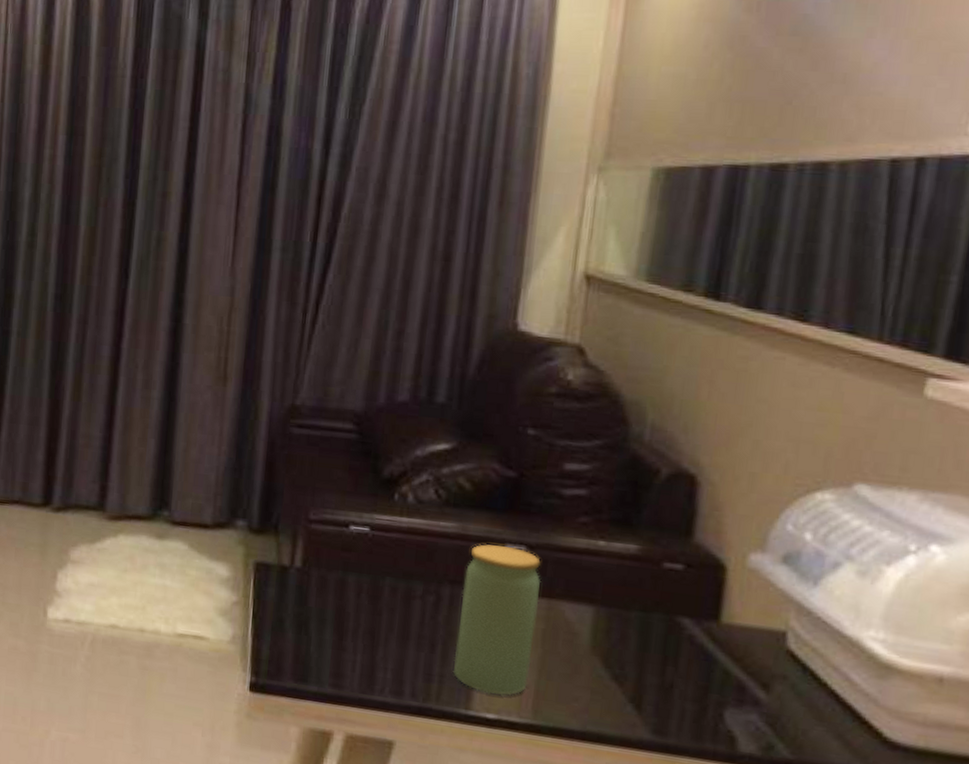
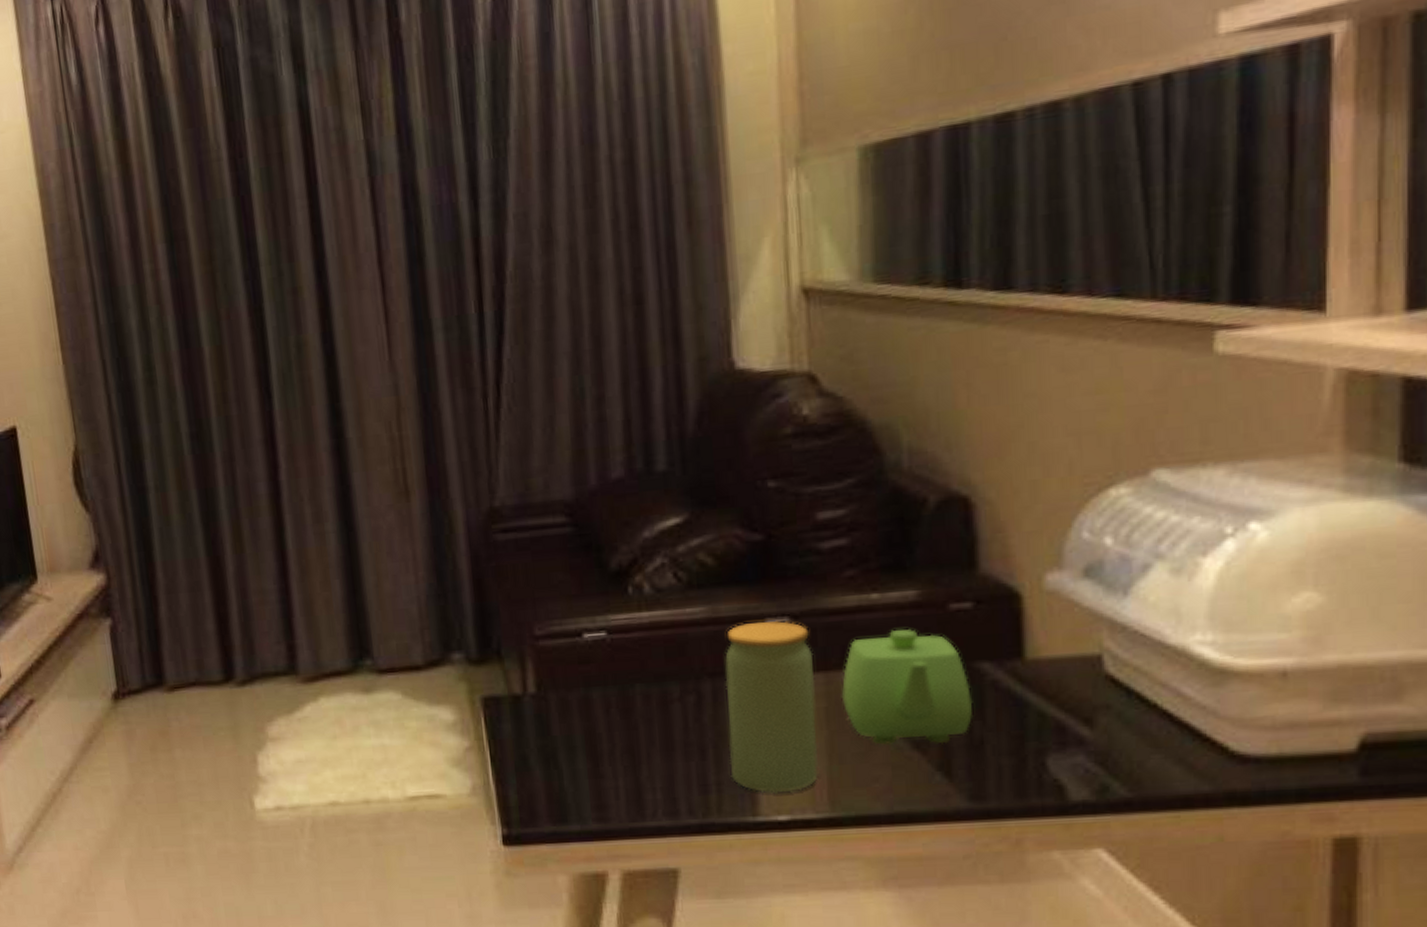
teapot: none [558,575,670,681] -> present [841,628,973,745]

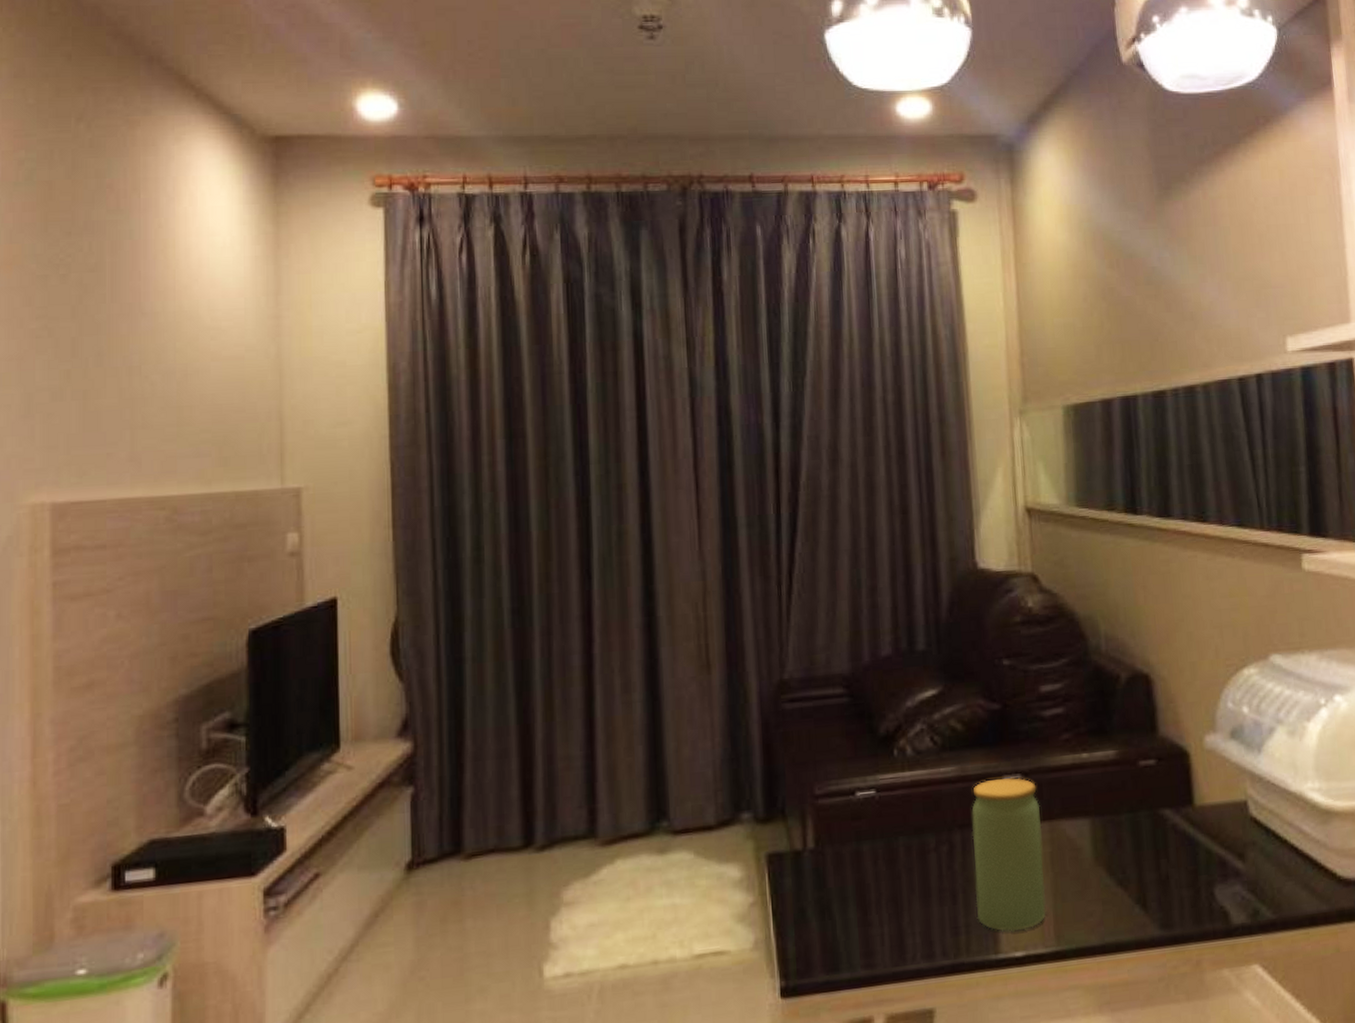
teapot: present [841,628,973,745] -> none [1062,782,1160,883]

